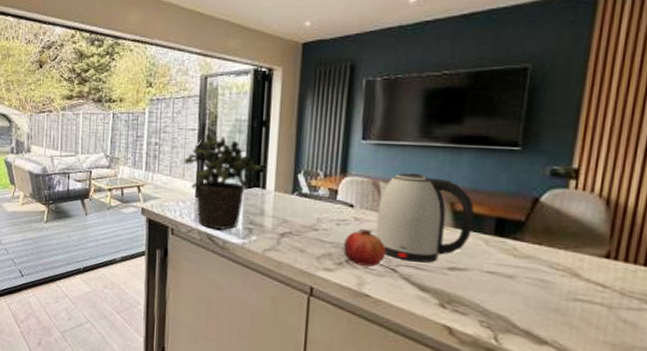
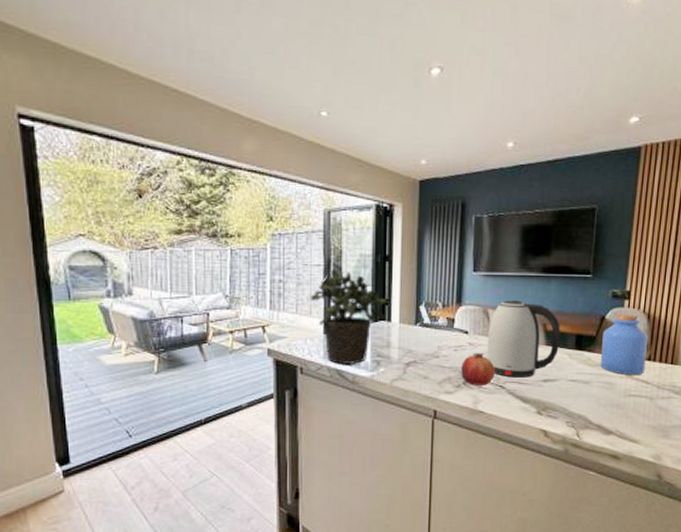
jar: none [530,196,606,276] -> present [600,313,648,376]

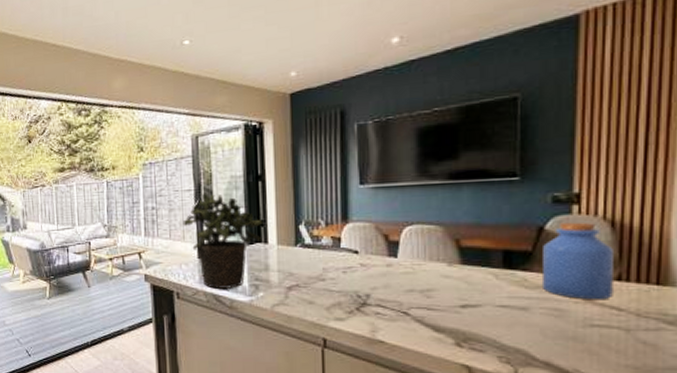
fruit: present [461,353,496,386] -> none [353,275,397,312]
kettle: present [486,299,560,378] -> none [380,212,480,303]

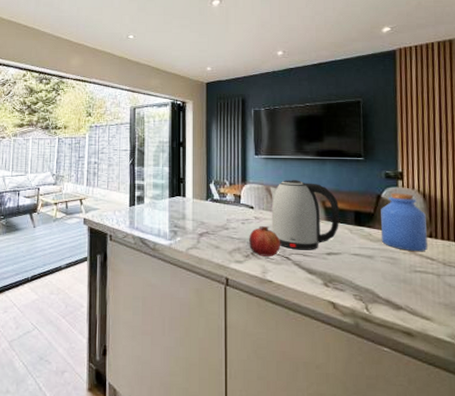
potted plant: present [182,193,263,289] -> none [119,153,182,233]
fruit: none [353,275,397,312] -> present [249,226,281,257]
kettle: none [380,212,480,303] -> present [270,179,339,250]

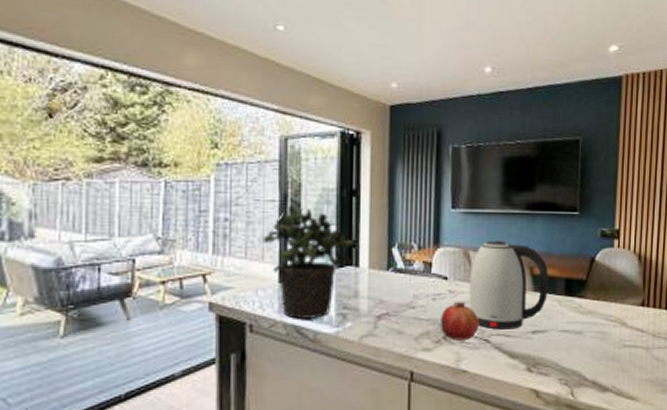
potted plant: none [119,153,182,233] -> present [262,205,355,319]
jar: present [380,193,428,252] -> none [592,254,640,324]

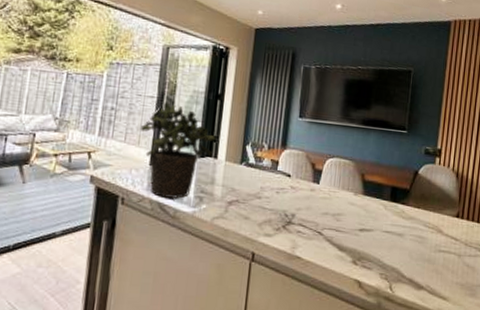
fruit: present [441,302,480,341] -> none [281,197,315,231]
kettle: present [468,239,548,330] -> none [307,147,377,226]

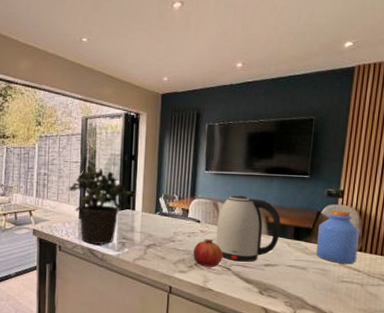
fruit: none [281,197,315,231] -> present [193,239,224,267]
kettle: none [307,147,377,226] -> present [215,195,281,262]
jar: none [412,169,456,232] -> present [315,210,359,264]

